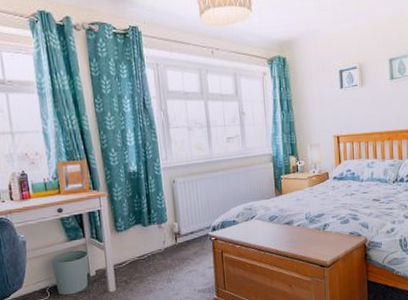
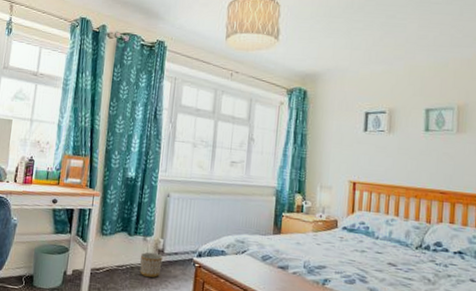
planter: none [158,236,181,260] -> present [140,252,163,278]

